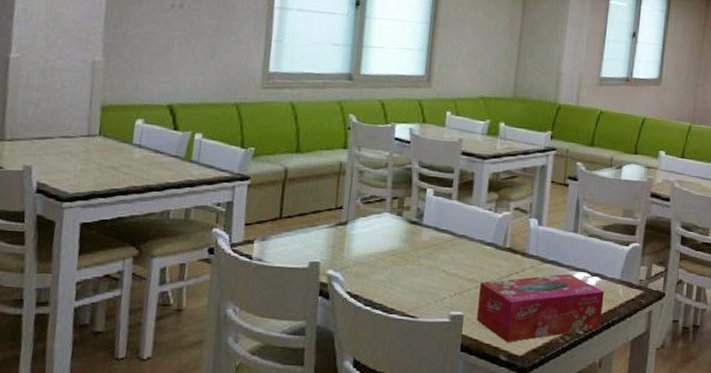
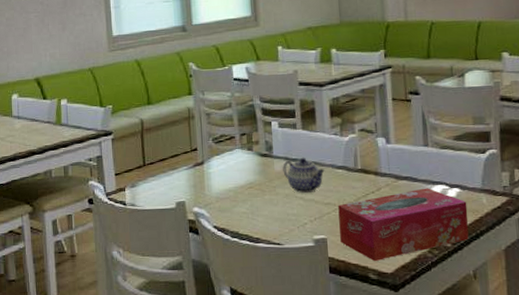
teapot: none [430,229,474,267] -> present [283,157,326,194]

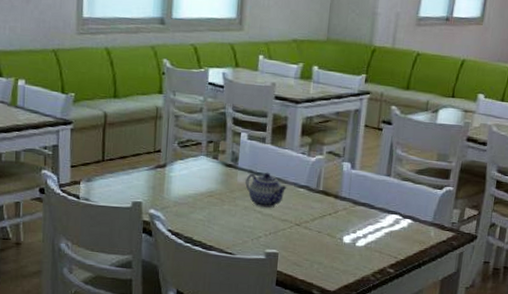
tissue box: present [338,188,469,261] -> none [290,216,416,279]

